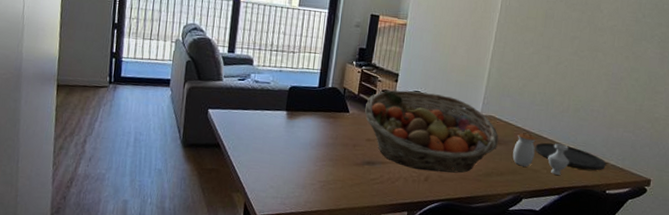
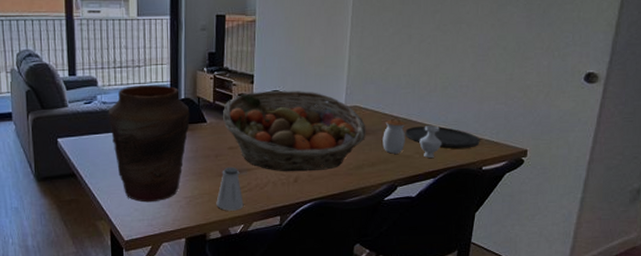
vase: none [258,69,335,182] -> present [108,85,190,203]
saltshaker: none [348,157,375,201] -> present [216,166,244,211]

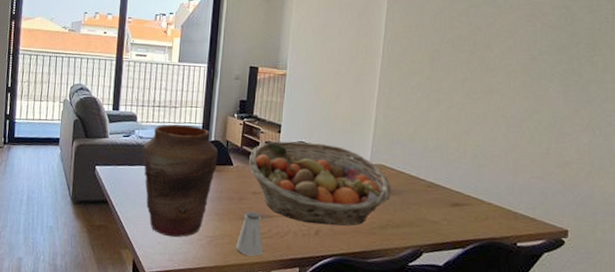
jar: present [383,118,442,158] -> none [408,181,472,226]
plate: present [405,126,480,149] -> none [432,191,514,221]

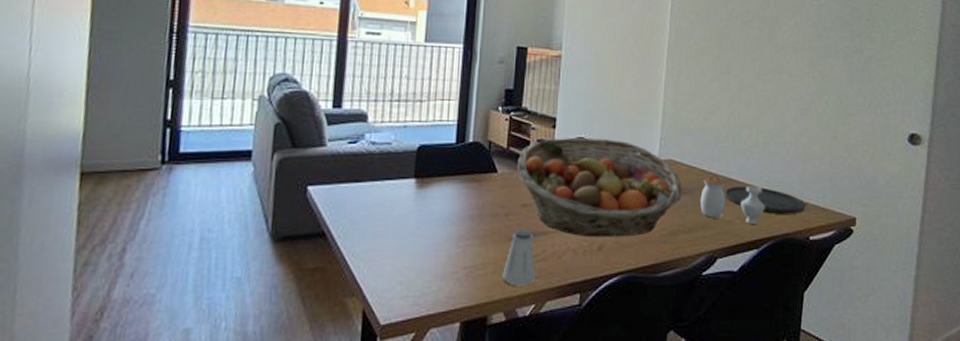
vase: present [143,124,218,238] -> none [376,124,478,273]
jar: none [408,181,472,226] -> present [700,175,765,224]
plate: none [432,191,514,221] -> present [725,186,806,214]

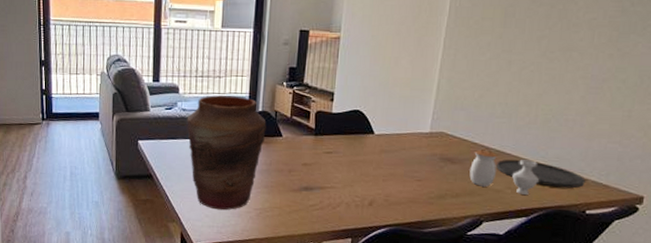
vase: none [376,124,478,273] -> present [186,95,267,211]
saltshaker: present [502,229,537,286] -> none [286,183,315,228]
fruit basket: present [517,137,682,237] -> none [299,110,452,196]

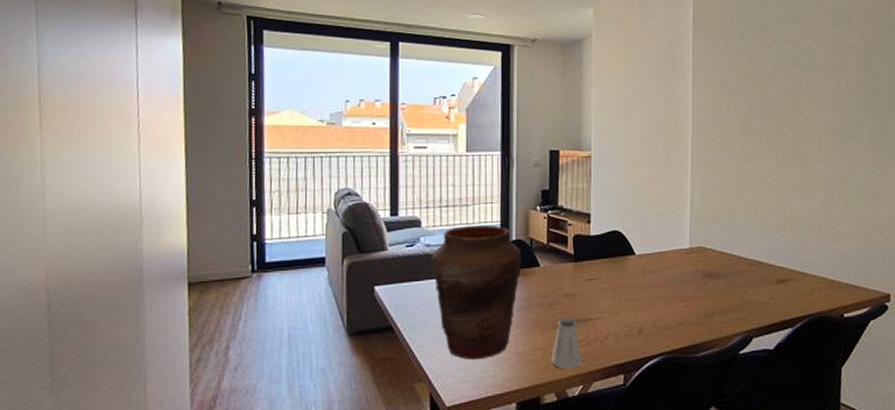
saltshaker: none [286,183,315,228] -> present [551,316,583,369]
jar: present [469,148,539,195] -> none [732,260,797,304]
plate: present [496,159,586,189] -> none [756,268,838,294]

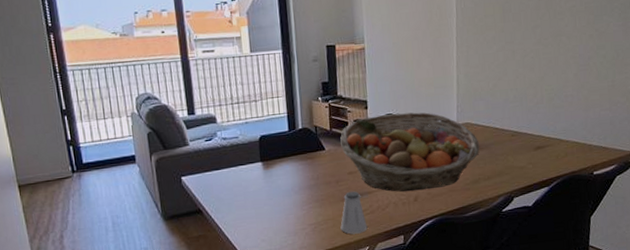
vase: present [431,225,522,360] -> none [228,117,309,233]
fruit basket: none [558,230,714,323] -> present [340,112,480,192]

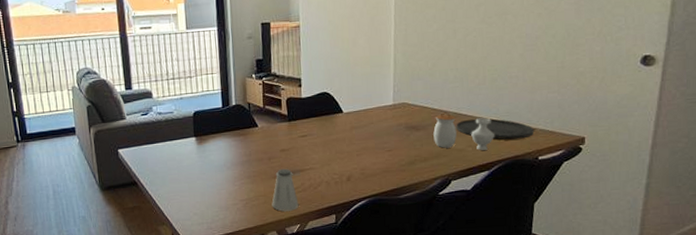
fruit basket: present [340,112,480,192] -> none [273,90,416,172]
jar: none [496,131,553,167] -> present [433,112,494,150]
plate: none [517,136,589,157] -> present [456,118,534,140]

